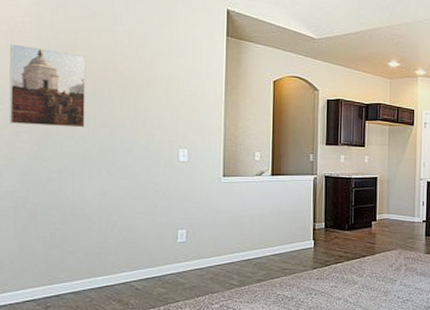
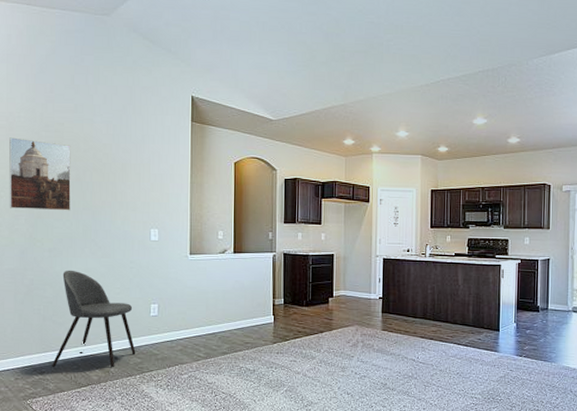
dining chair: none [59,192,160,302] -> present [52,270,136,368]

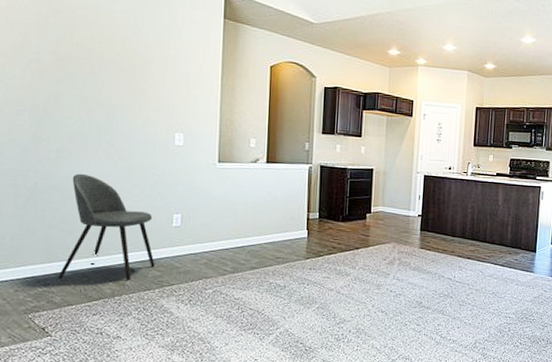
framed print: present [9,137,71,211] -> none [9,21,84,108]

